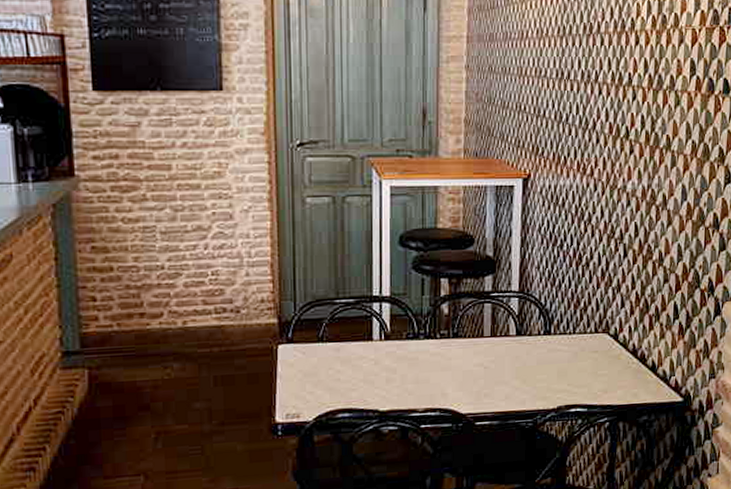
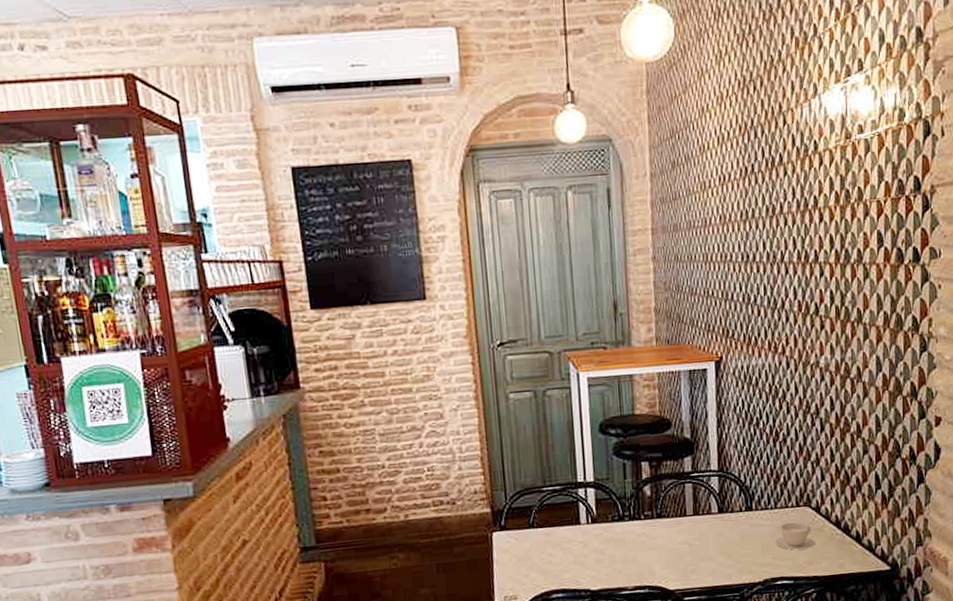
teacup: none [571,348,612,377] -> present [775,522,816,550]

